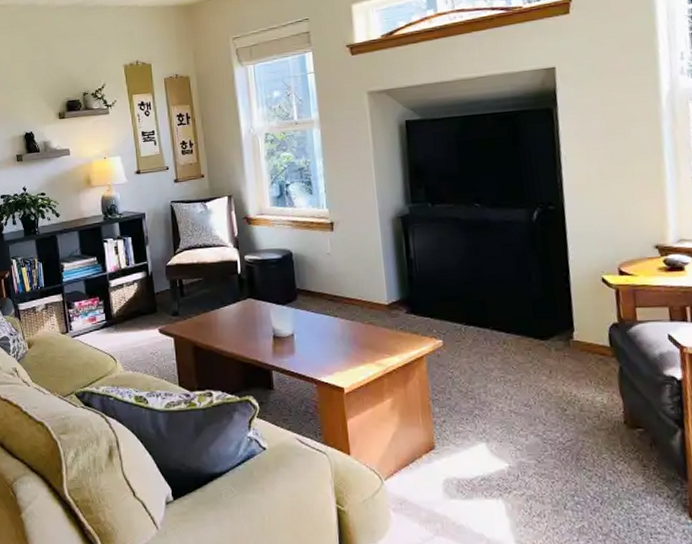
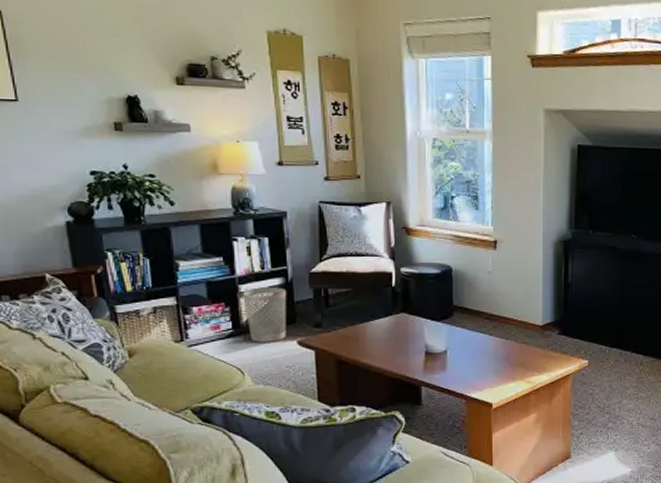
wastebasket: none [113,281,149,332] -> present [243,287,287,342]

